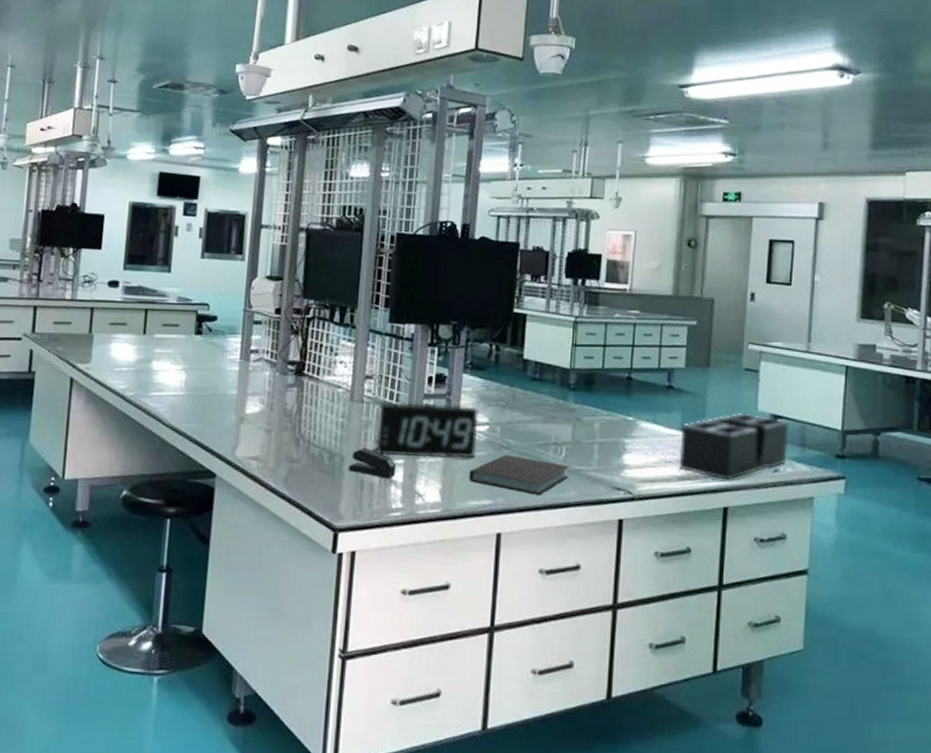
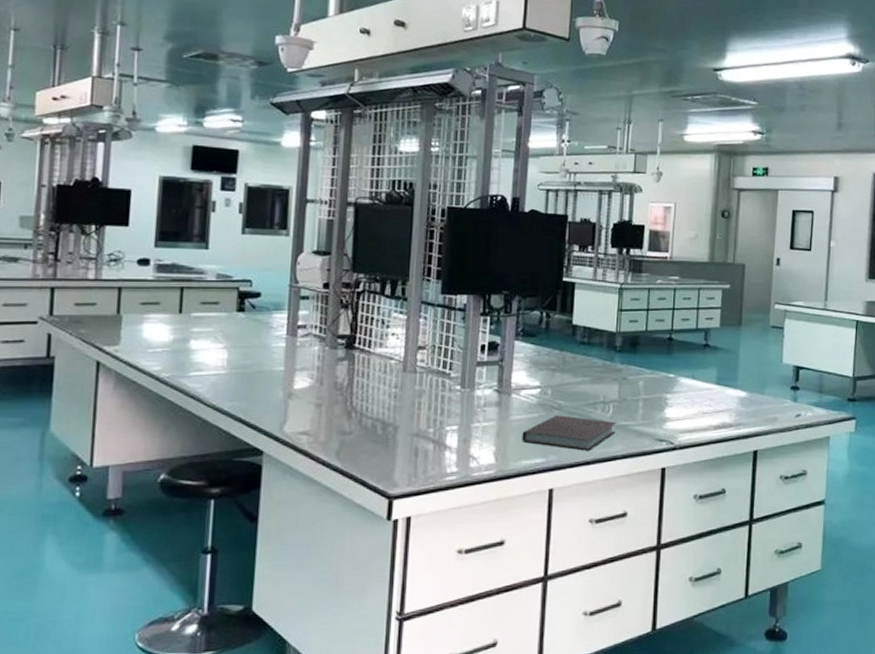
stapler: present [348,447,397,479] -> none [402,416,451,445]
alarm clock: present [375,401,479,459] -> none [429,369,531,423]
desk organizer: present [679,412,790,480] -> none [715,365,810,426]

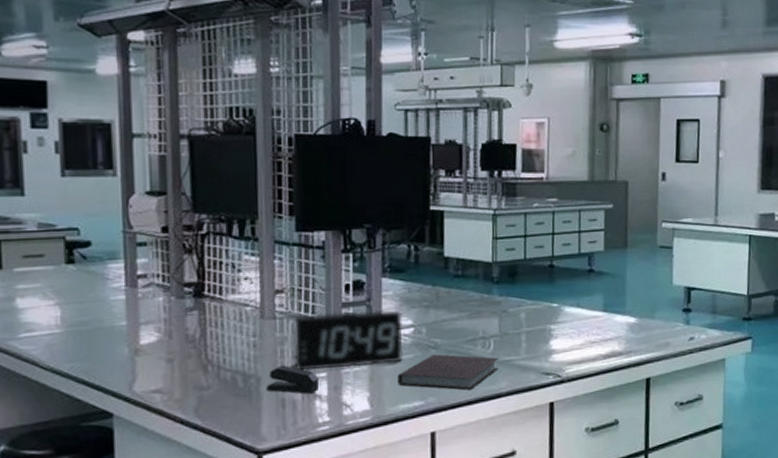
stapler: none [402,416,451,445] -> present [266,365,320,394]
alarm clock: none [429,369,531,423] -> present [293,310,404,371]

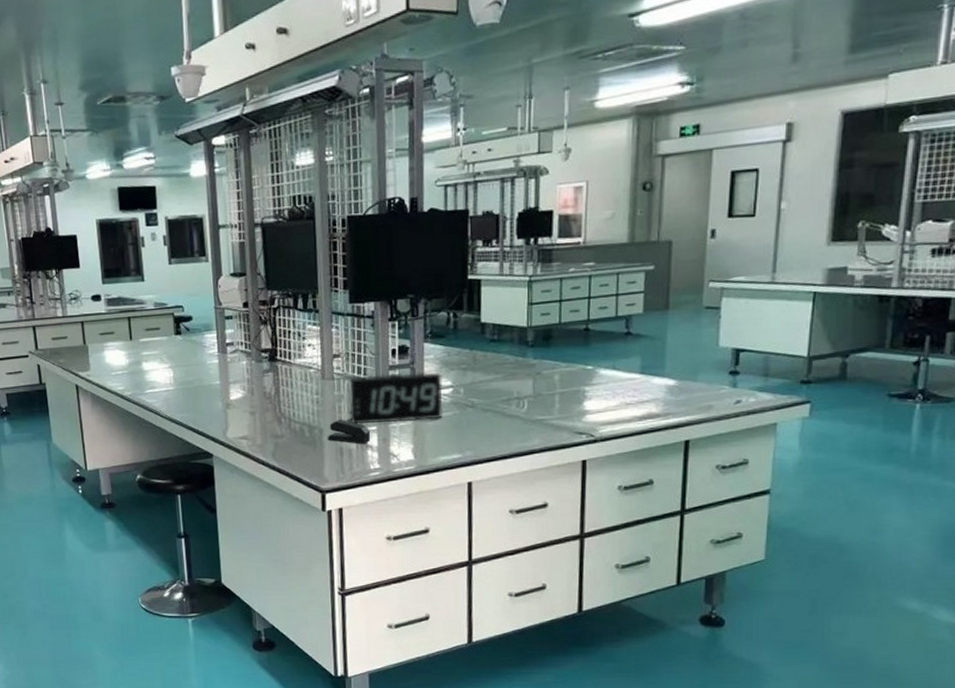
notebook: present [397,354,499,390] -> none [438,412,532,446]

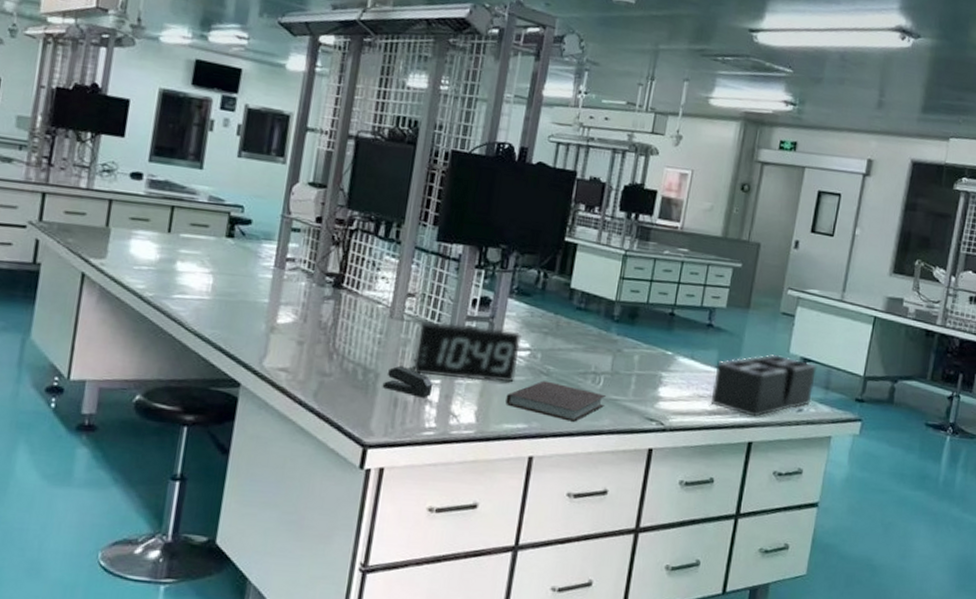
notebook: none [438,412,532,446] -> present [505,380,606,422]
desk organizer: none [639,349,753,416] -> present [710,354,818,417]

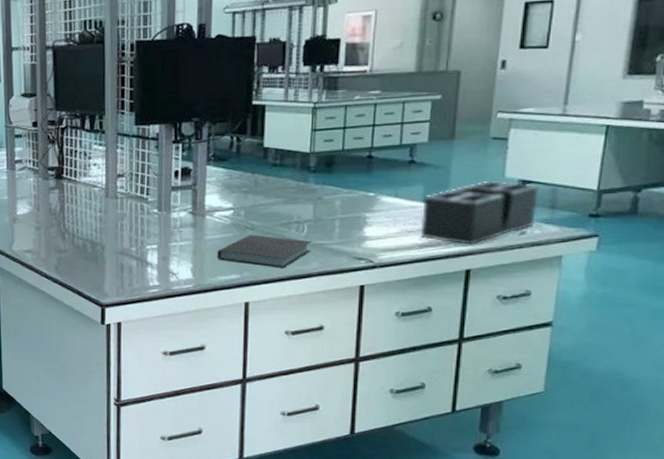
stapler: present [382,365,434,398] -> none [109,236,151,262]
alarm clock: present [412,320,522,383] -> none [131,193,223,242]

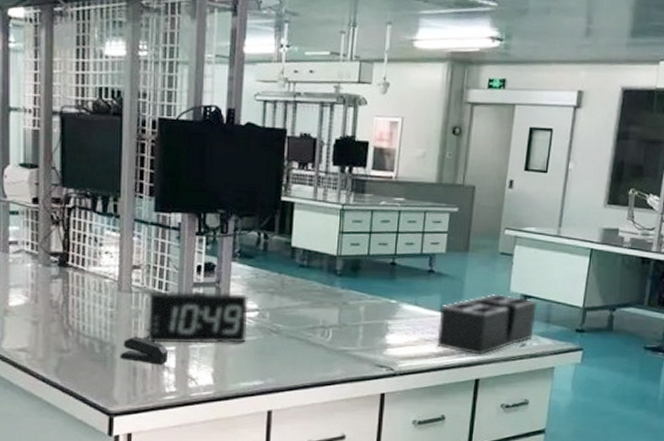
stapler: none [109,236,151,262] -> present [120,336,169,365]
alarm clock: none [131,193,223,242] -> present [147,291,248,344]
notebook: present [217,235,311,268] -> none [240,338,335,375]

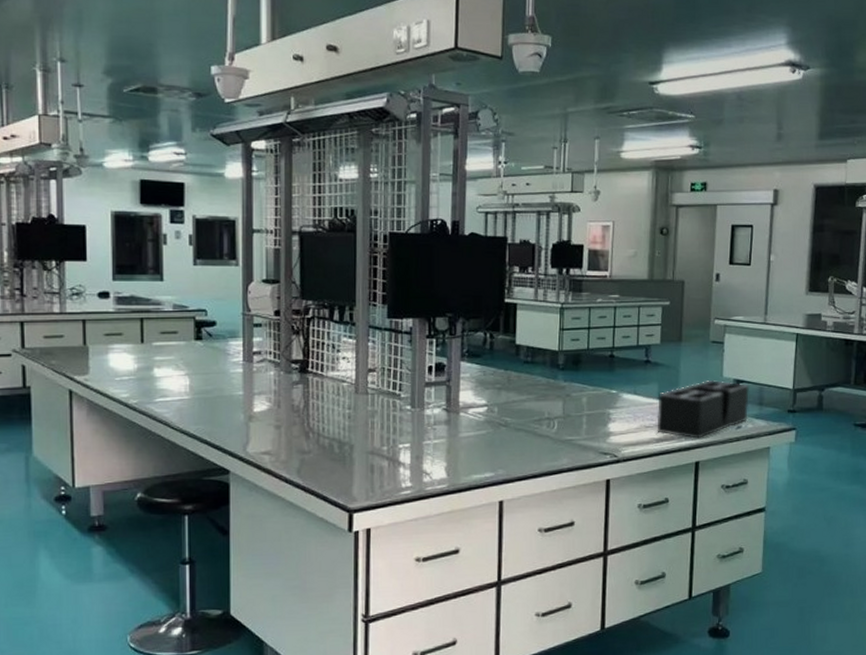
stapler: present [120,336,169,365] -> none [358,435,404,462]
alarm clock: present [147,291,248,344] -> none [382,390,478,441]

